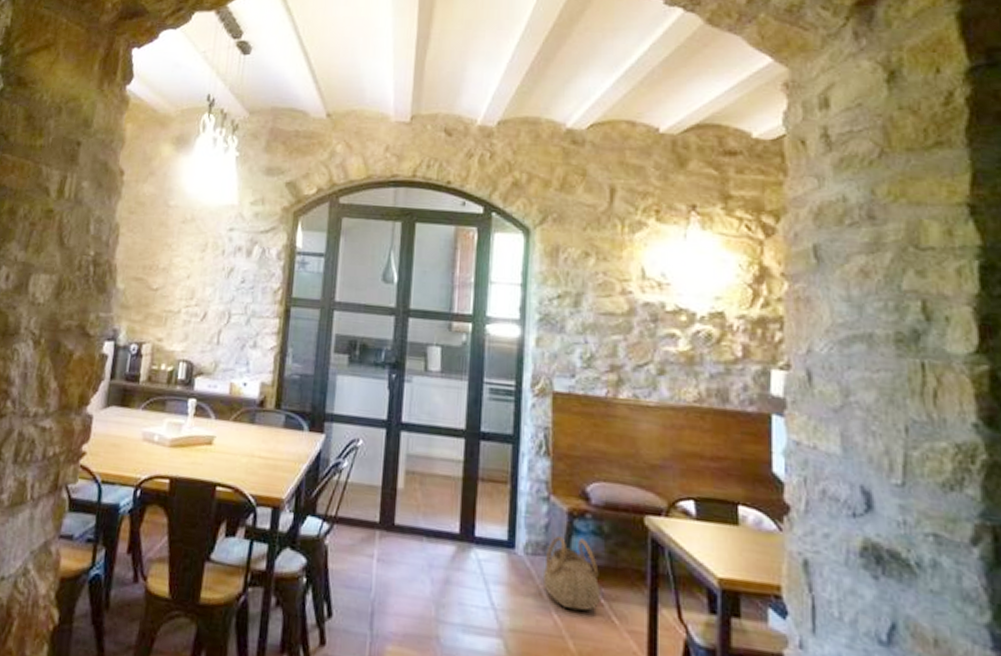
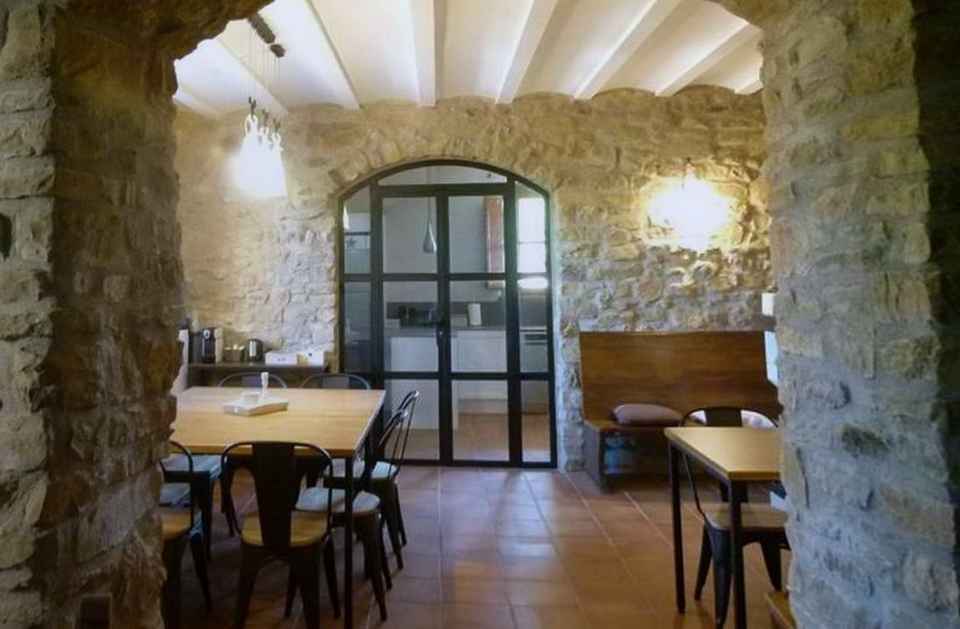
basket: present [542,535,600,611] -> none [582,452,632,513]

